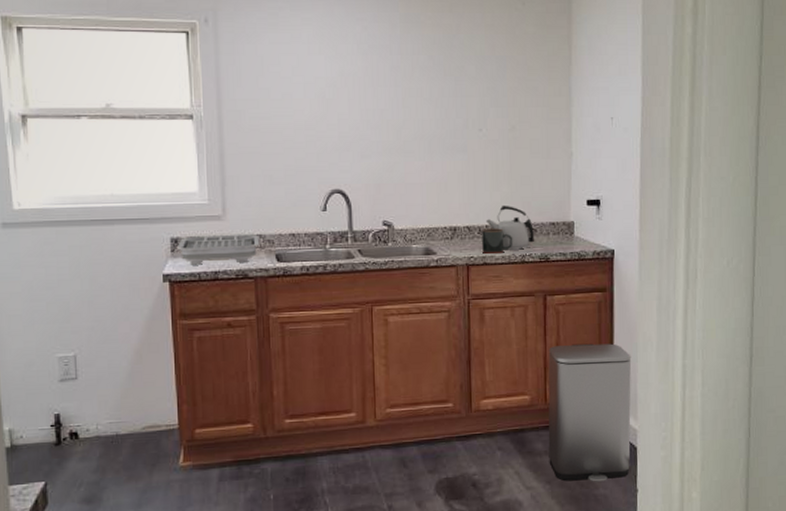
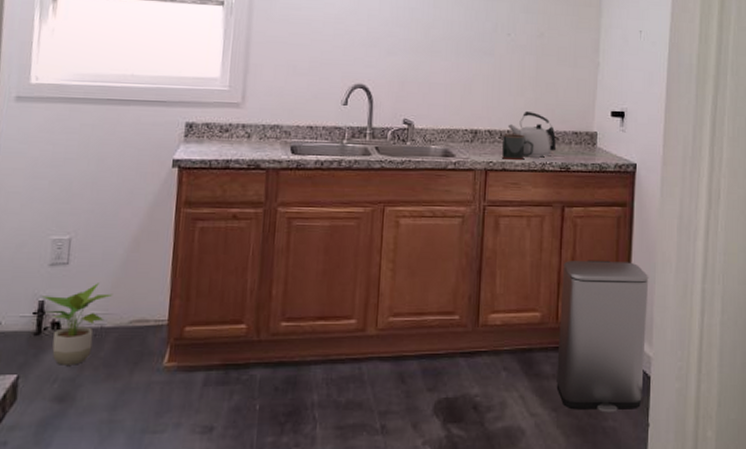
potted plant: none [56,394,124,471] -> present [41,283,113,365]
dish rack: present [176,235,260,265] -> none [190,122,277,152]

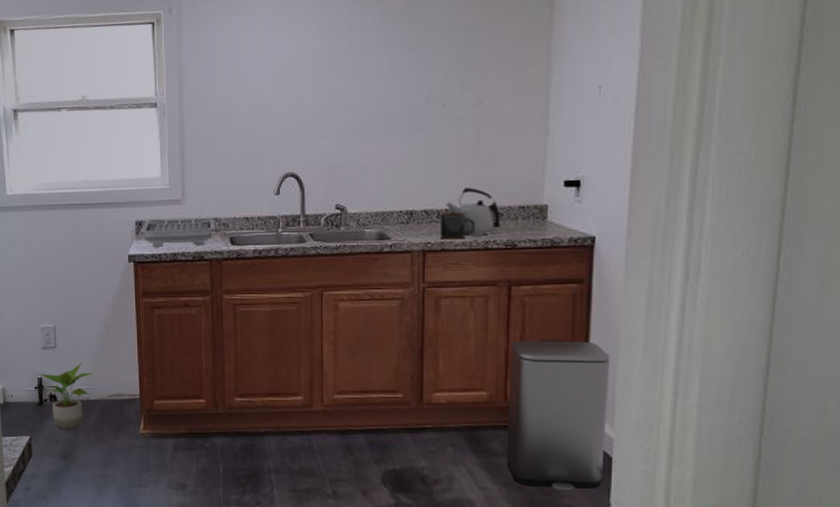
dish rack: none [190,122,277,152] -> present [140,218,215,247]

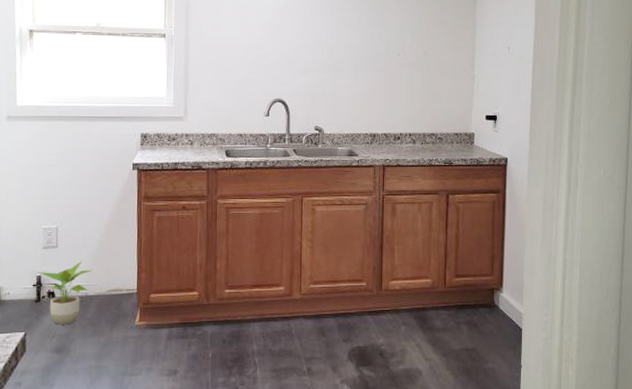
dish rack: present [140,218,215,247] -> none [145,133,213,157]
mug: present [439,212,476,240] -> none [395,136,423,158]
kettle: present [445,187,500,236] -> none [400,117,440,155]
pedal bin: present [506,339,611,491] -> none [446,237,520,357]

